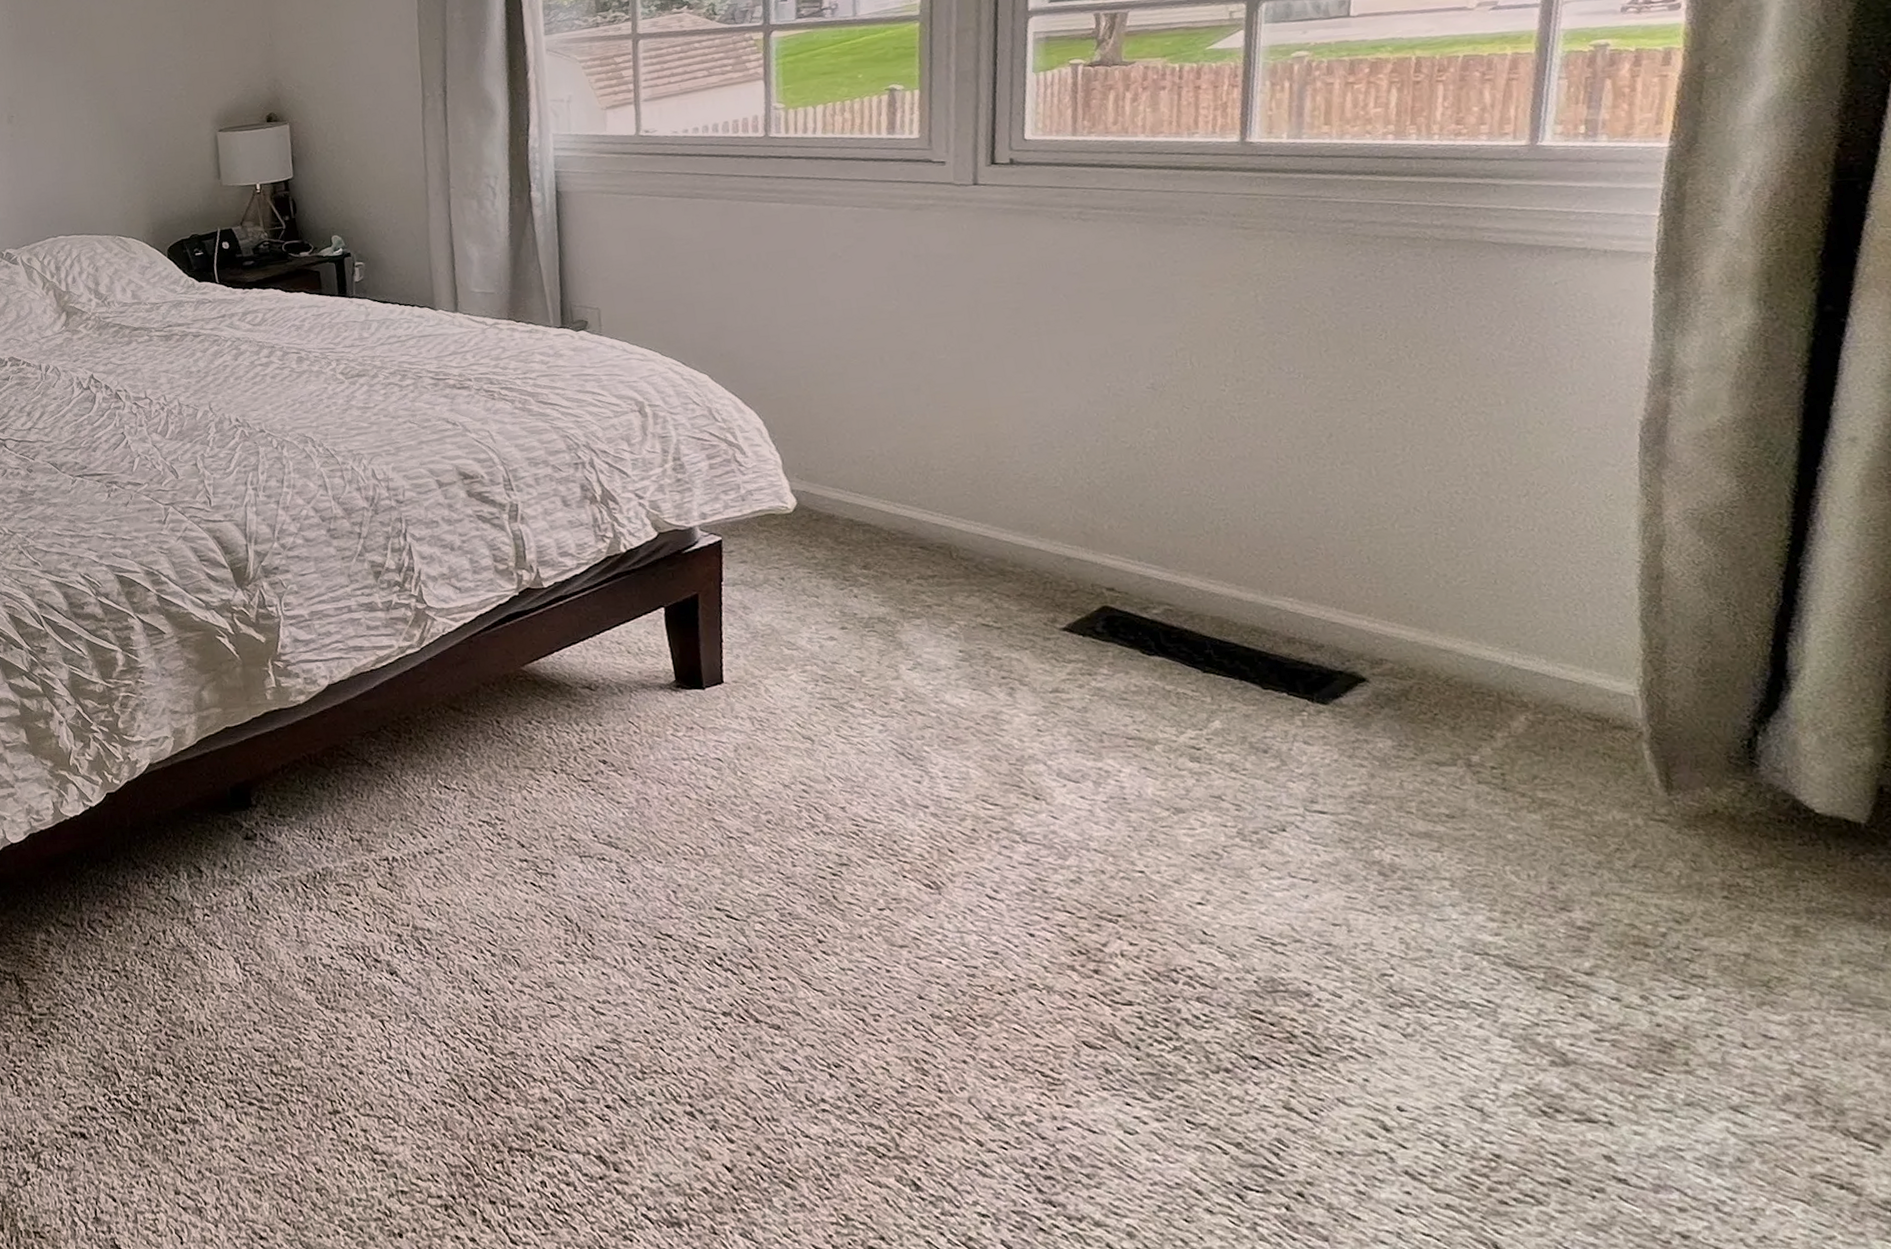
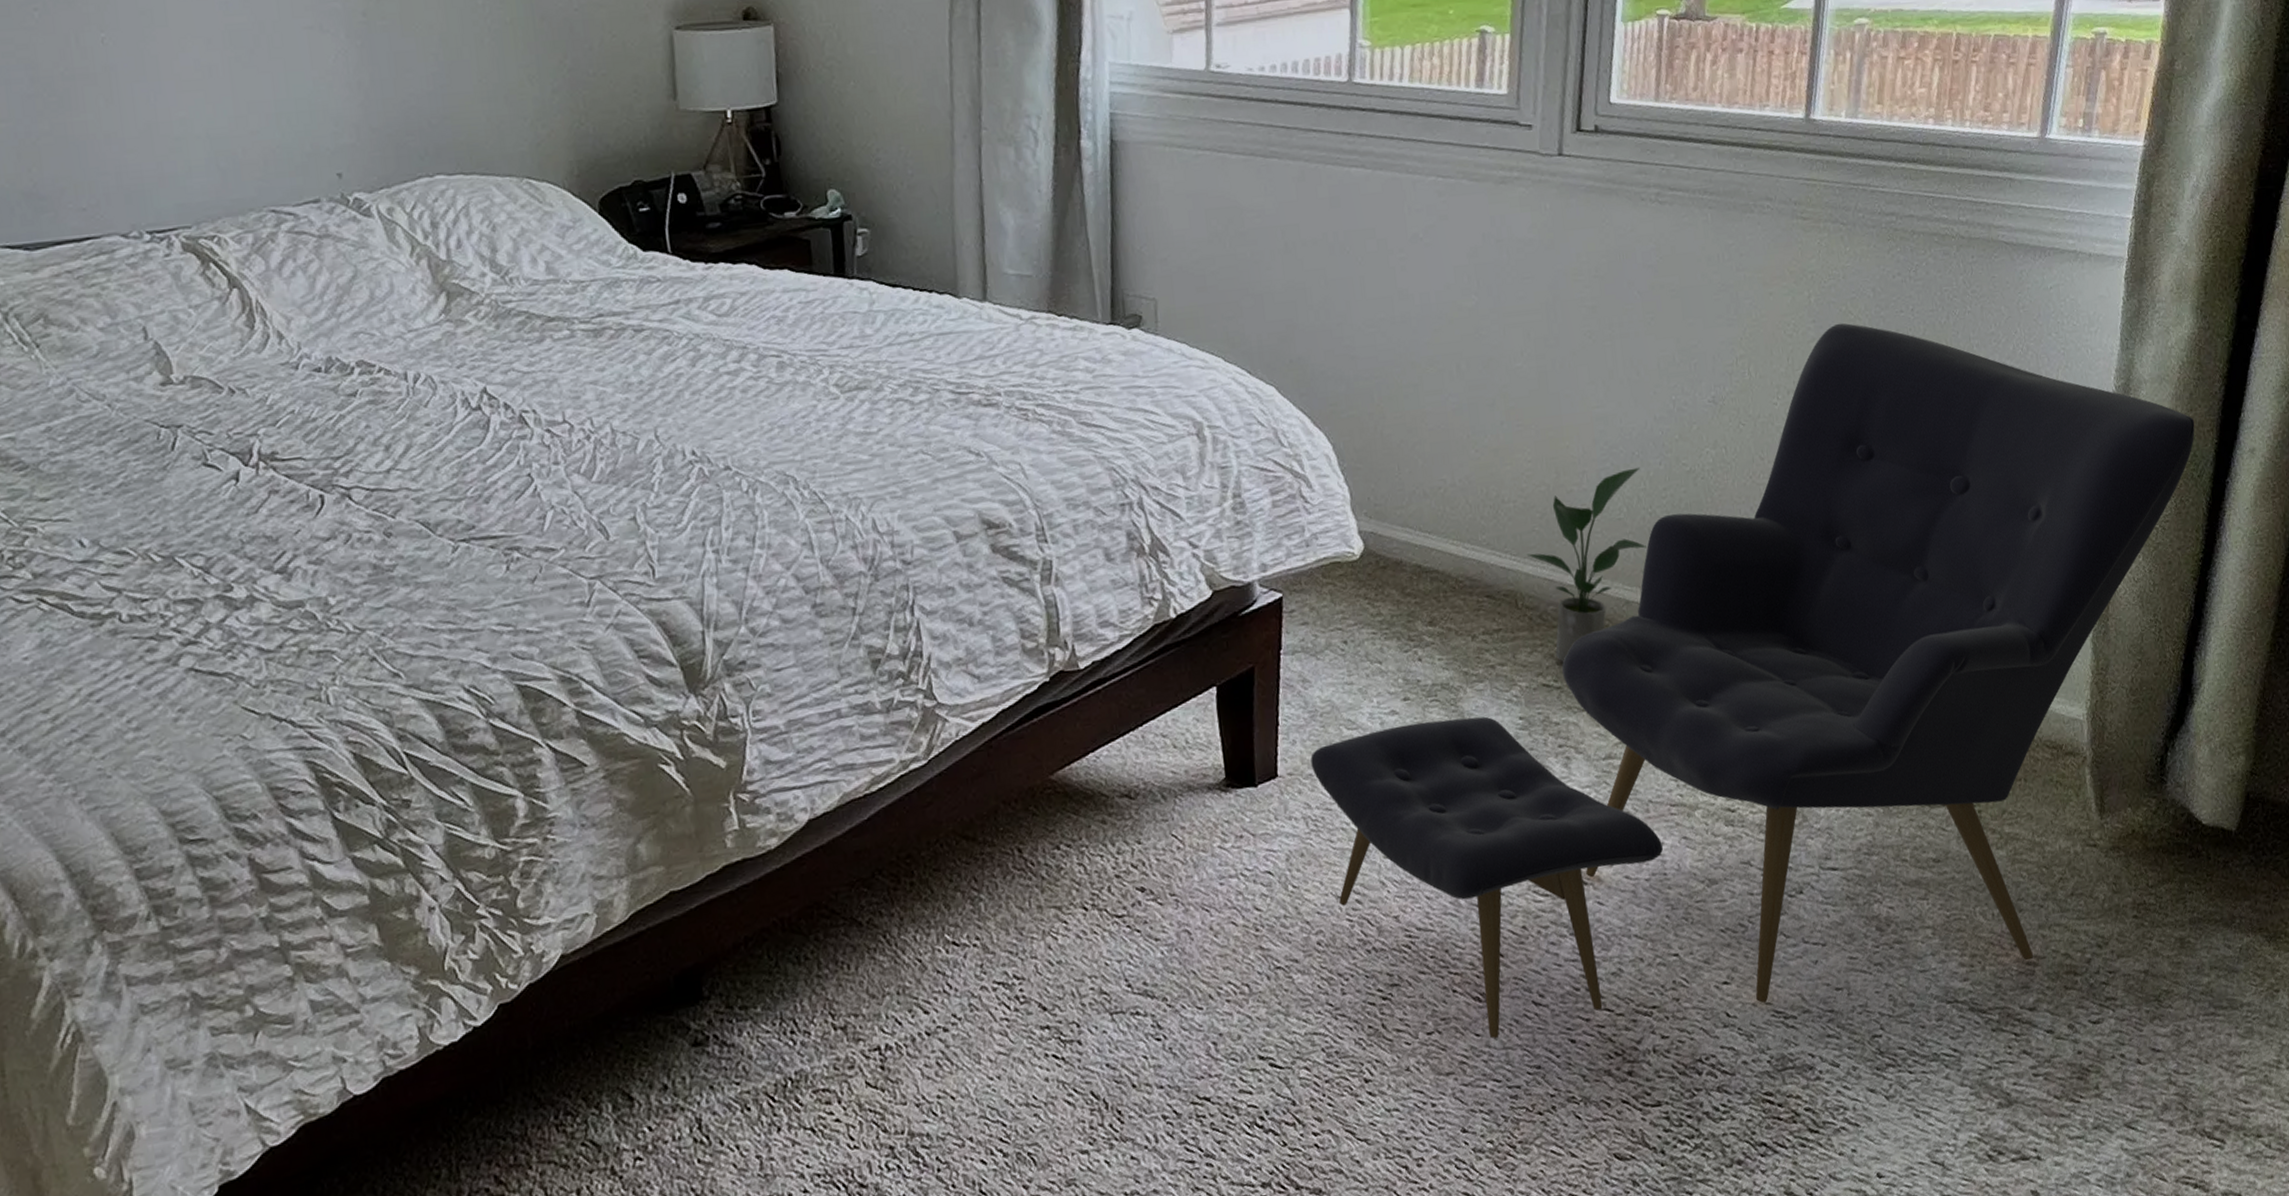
armchair: none [754,318,1768,928] -> present [1310,322,2195,1039]
potted plant: none [959,443,1088,606] -> present [1526,467,1648,662]

